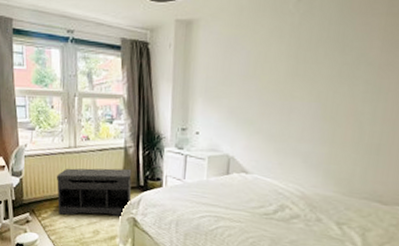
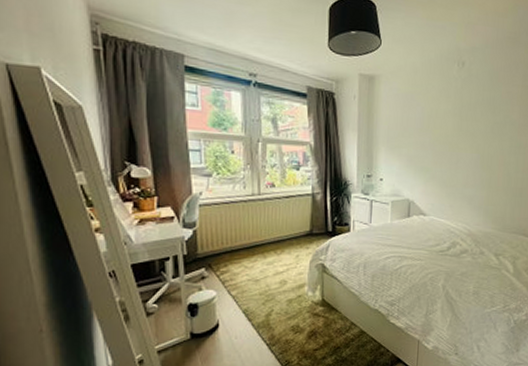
bench: present [57,168,132,216] -> none [238,215,320,267]

